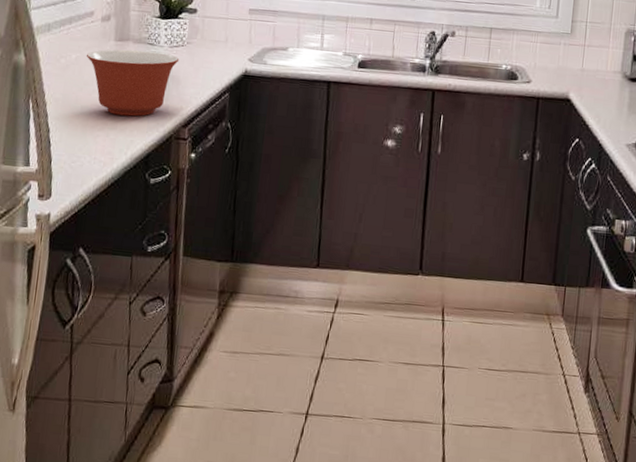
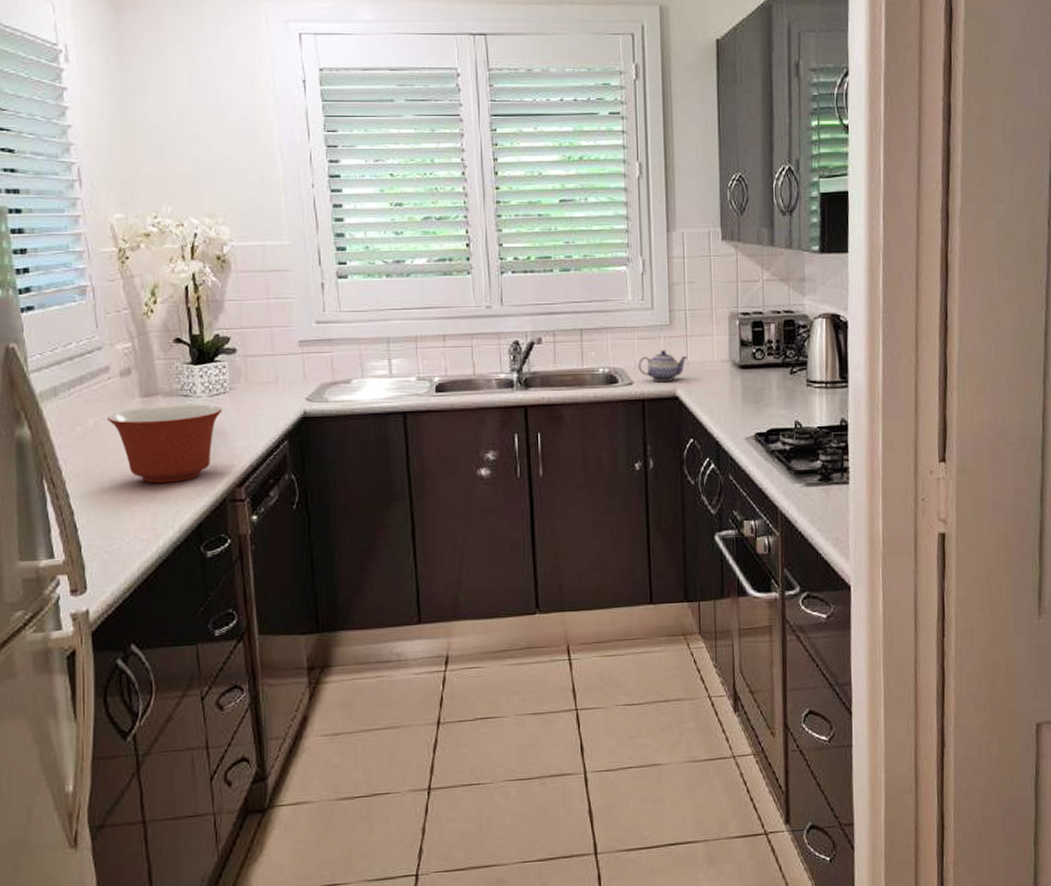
teapot: none [537,55,583,84] -> present [638,350,688,381]

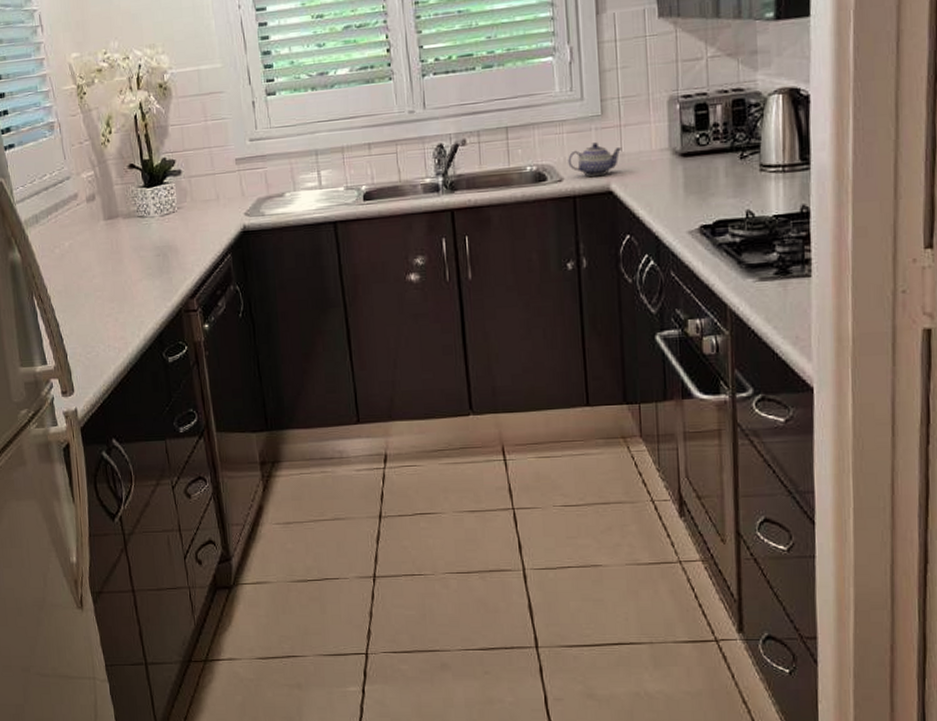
mixing bowl: present [108,404,223,484] -> none [80,223,173,297]

